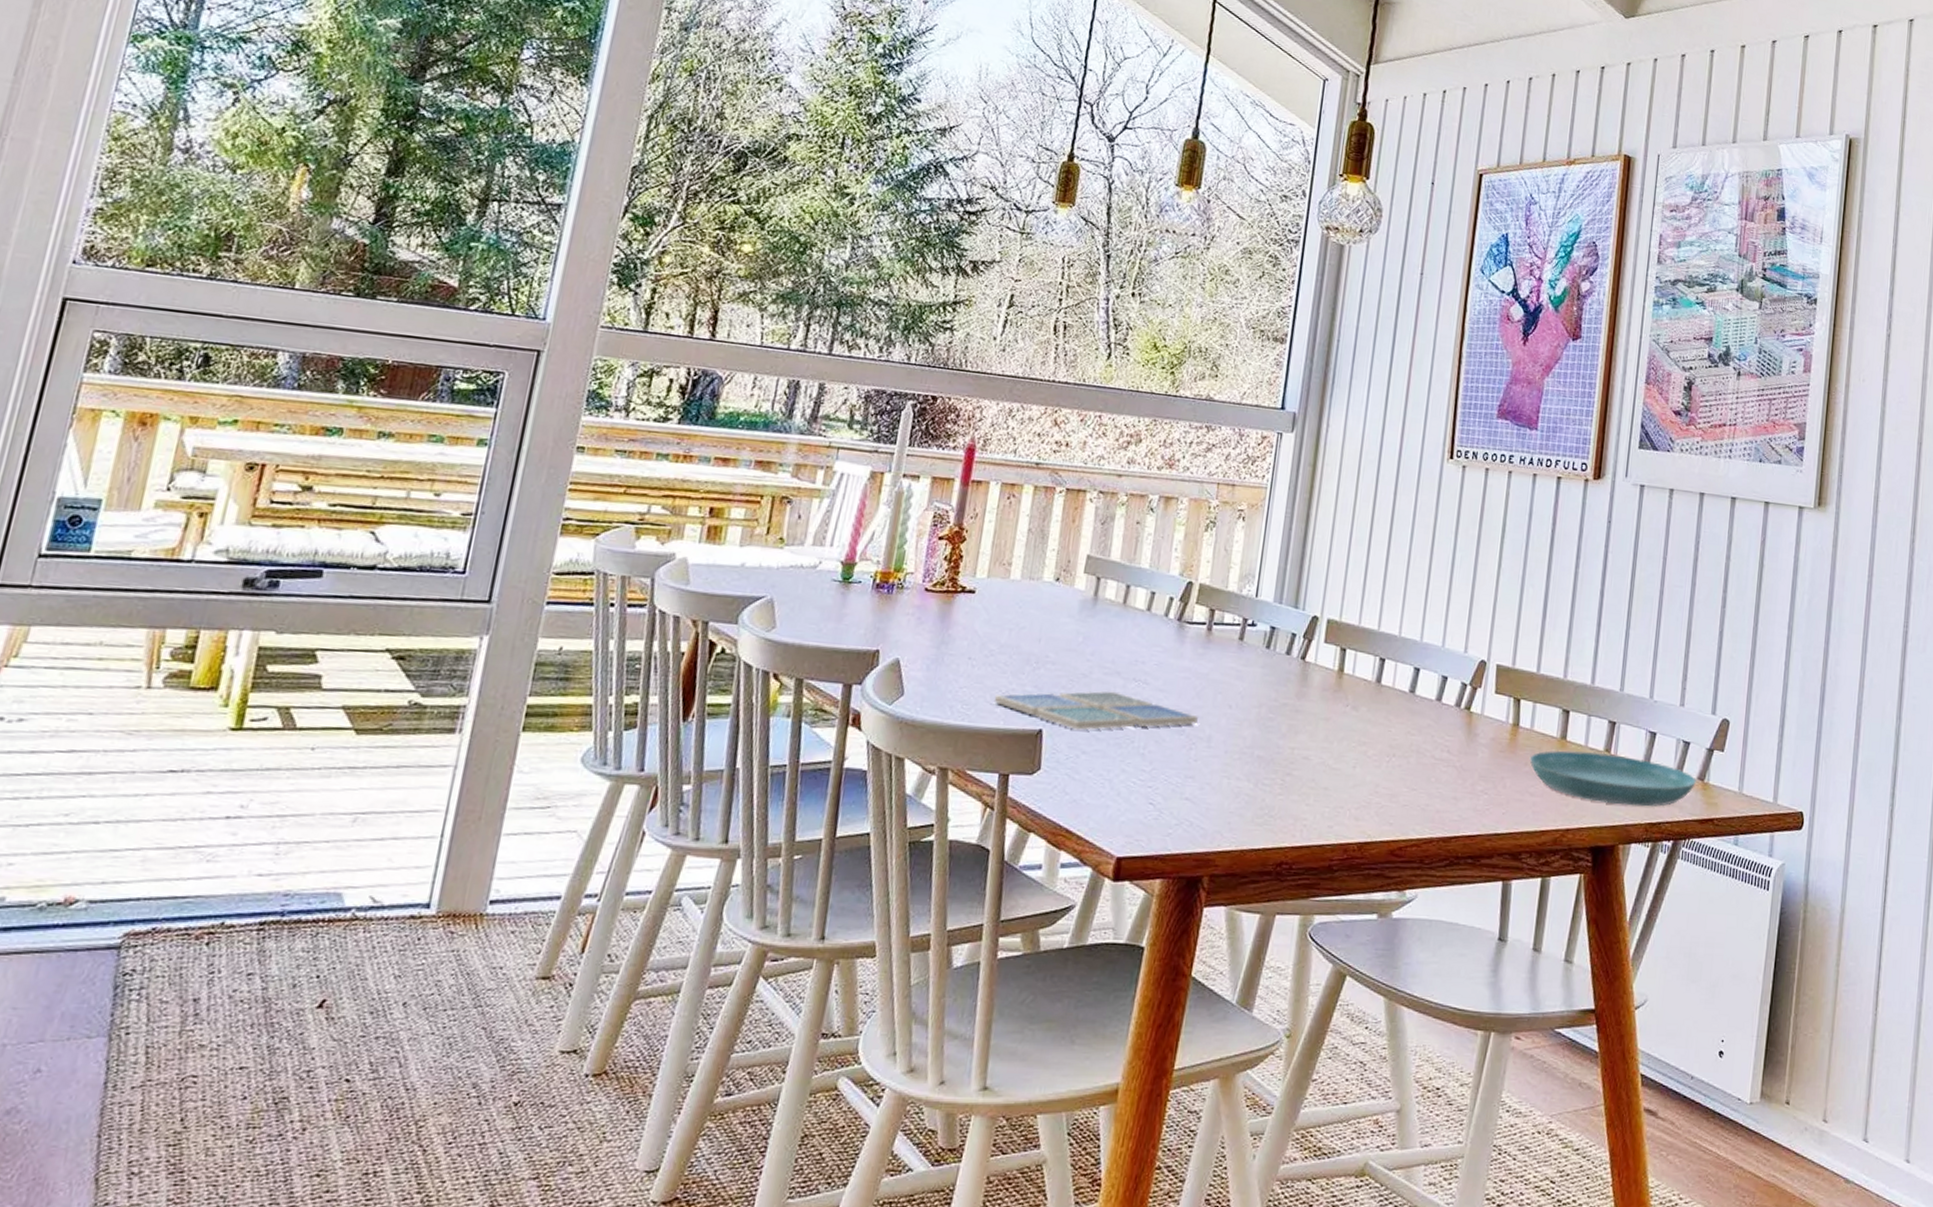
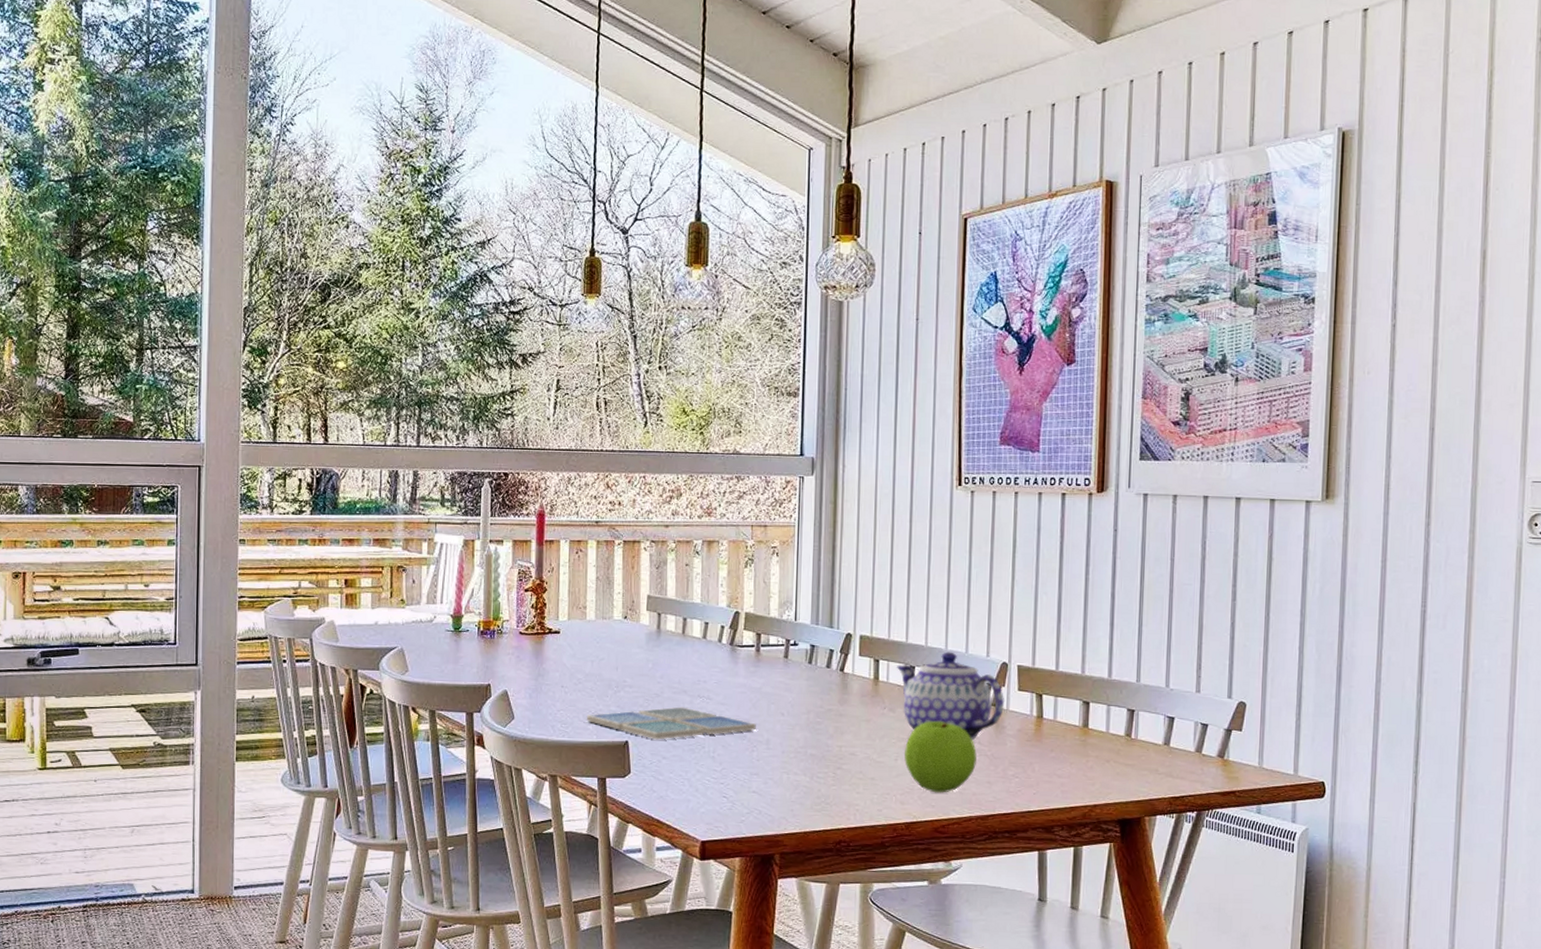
apple: none [1364,723,1445,809] -> present [904,721,977,793]
teapot: none [1365,644,1480,749] -> present [897,651,1005,741]
saucer: present [1529,750,1696,807] -> none [1055,737,1216,783]

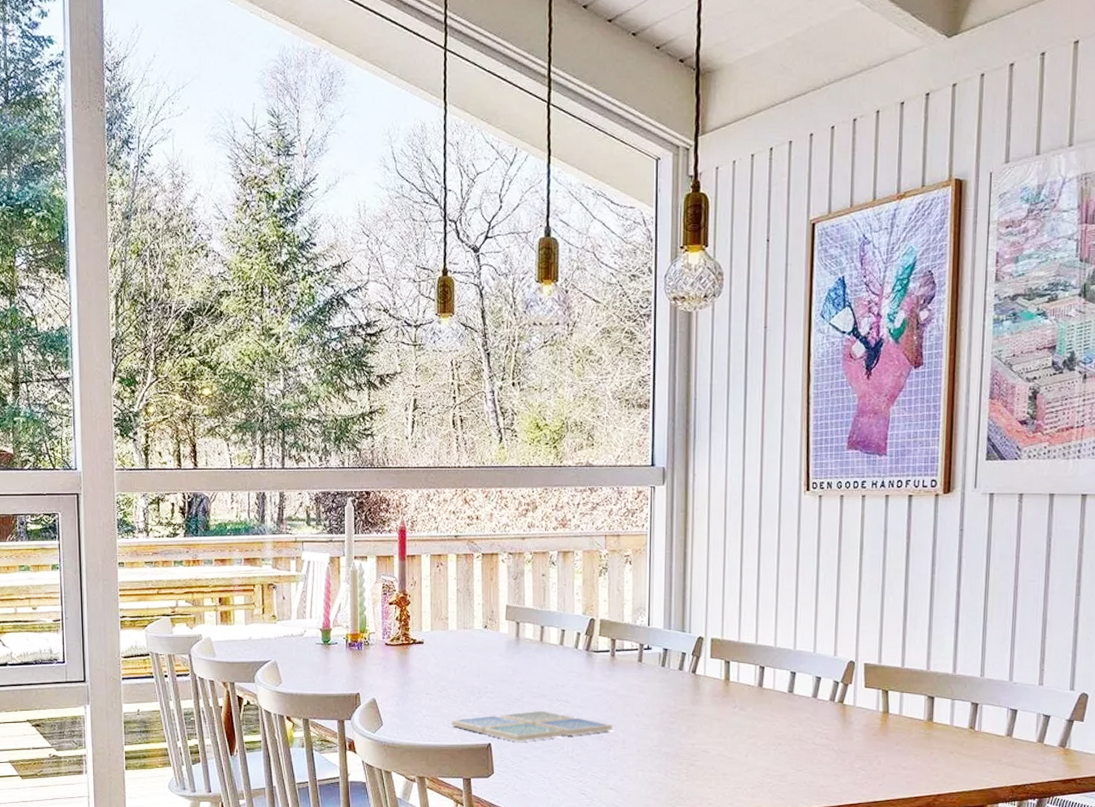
teapot: present [897,651,1005,741] -> none [747,652,852,736]
apple: present [904,721,977,793] -> none [755,719,824,786]

